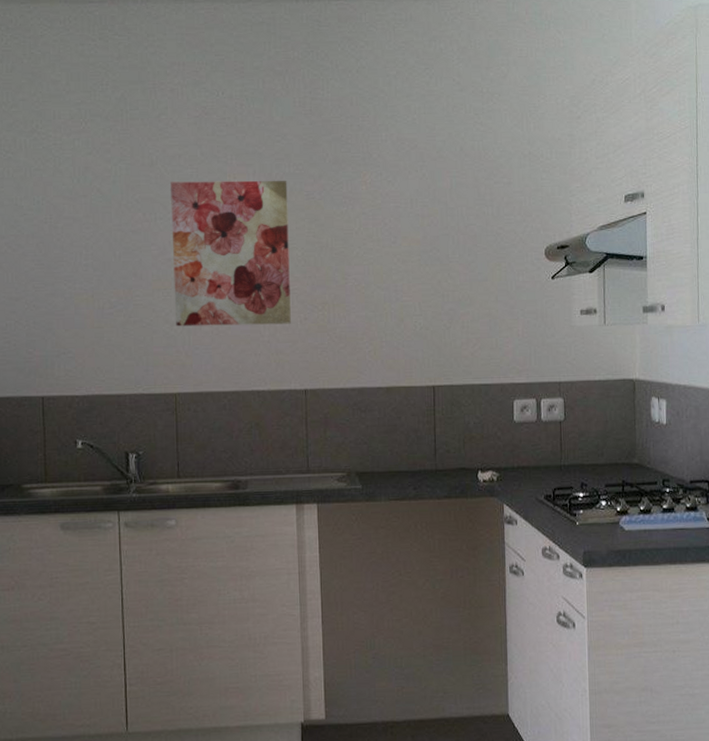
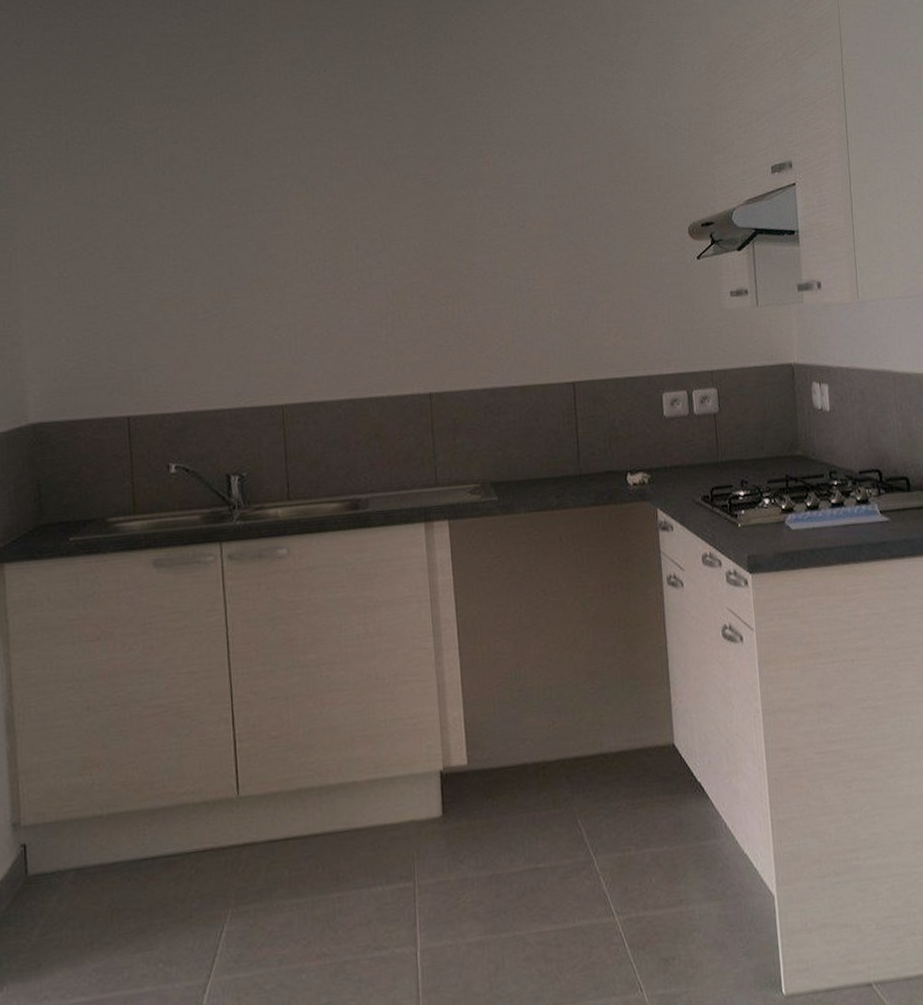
wall art: present [171,180,291,327] -> none [269,164,411,330]

